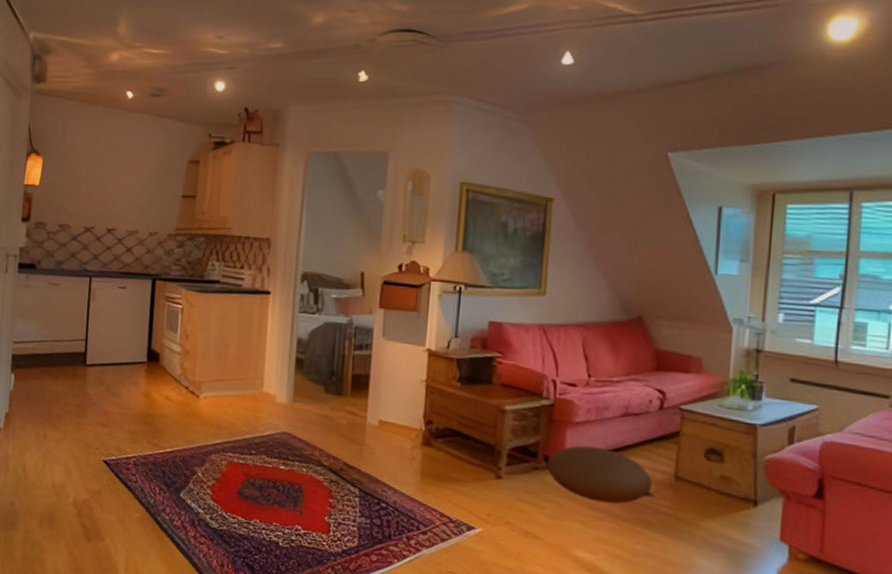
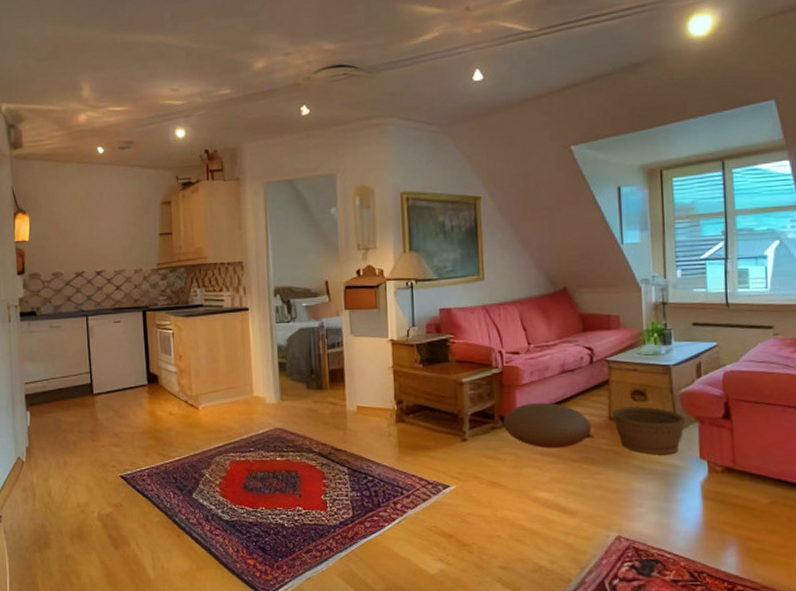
basket: none [678,465,767,531] -> present [611,406,685,455]

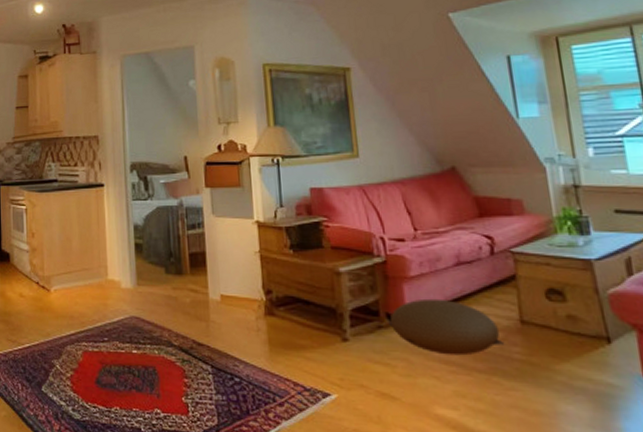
basket: present [611,406,685,455] -> none [523,308,618,371]

